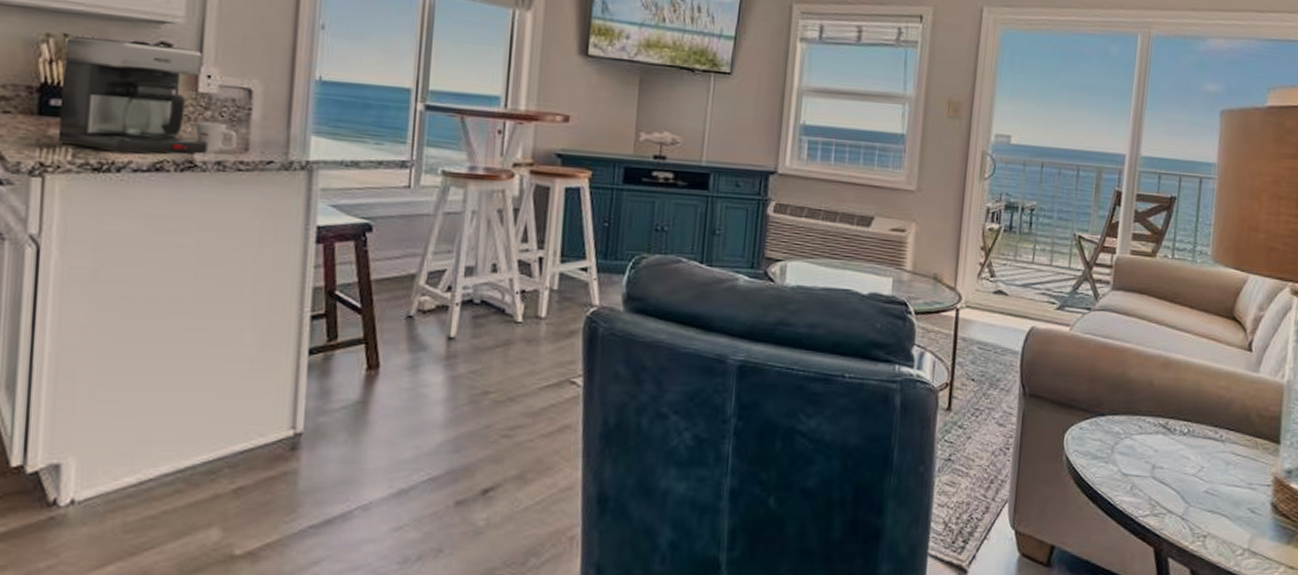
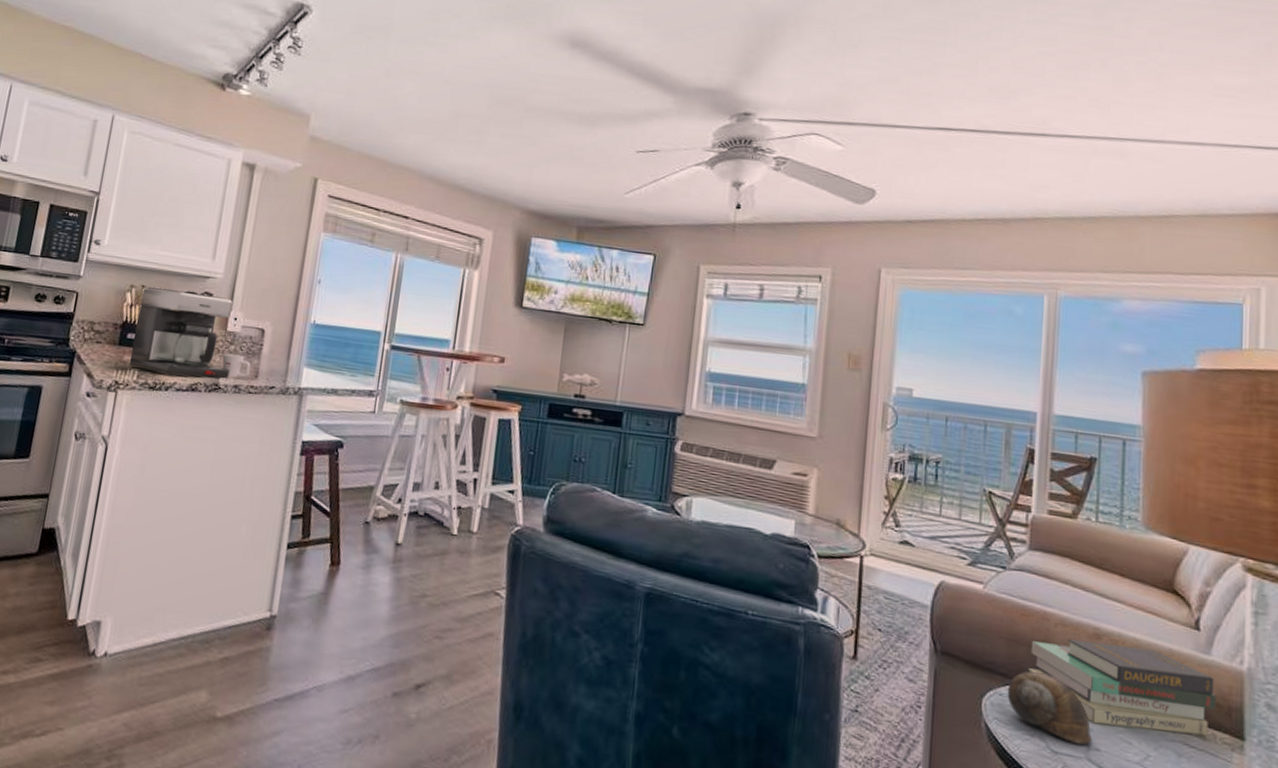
seashell: none [1086,404,1157,466] -> present [1007,671,1092,745]
books: none [1106,370,1261,445] -> present [1028,638,1217,736]

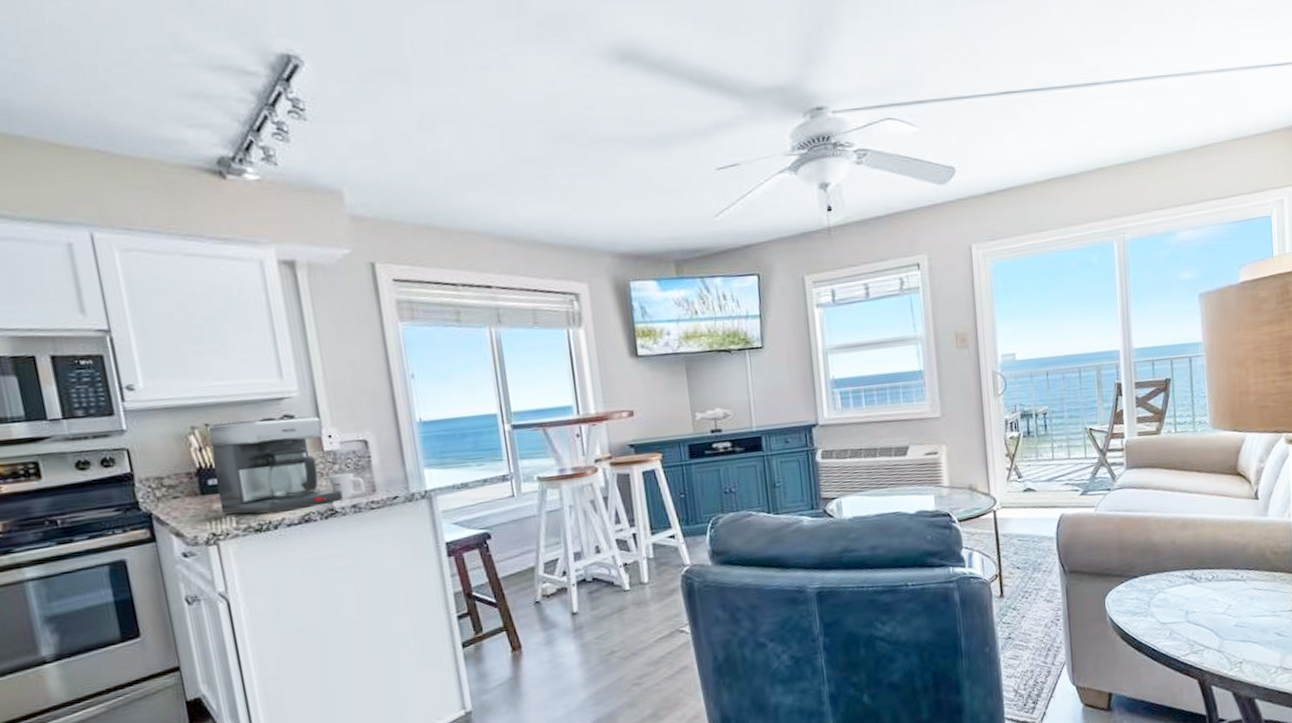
seashell: present [1007,671,1092,745] -> none [1123,565,1189,613]
books: present [1028,638,1217,736] -> none [1136,523,1274,593]

